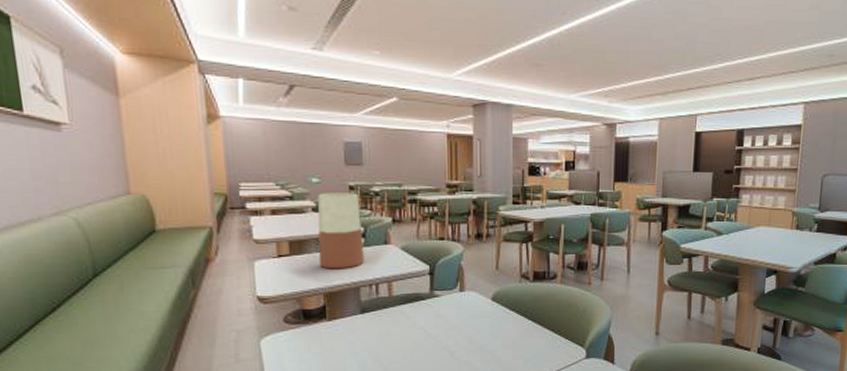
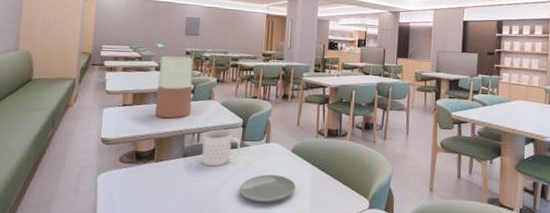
mug: none [383,279,430,322] -> present [201,129,241,167]
plate: none [433,328,499,359] -> present [239,175,295,203]

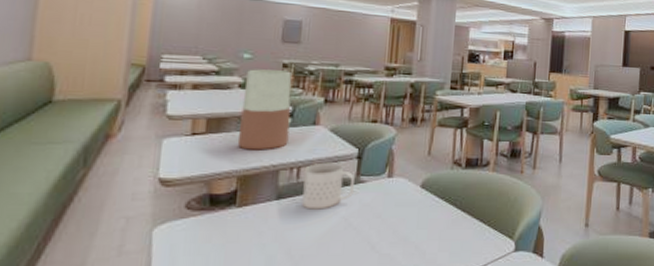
plate: present [239,175,295,203] -> none [352,217,425,252]

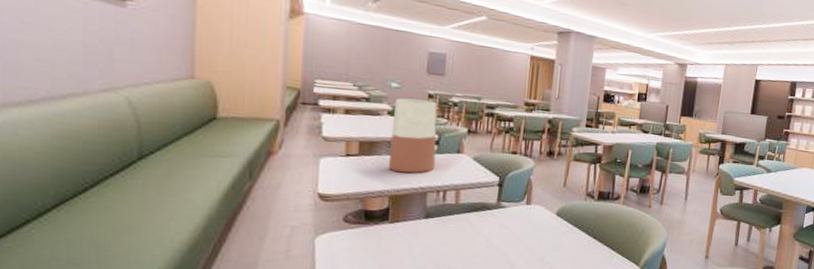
mug: present [302,162,355,210] -> none [448,187,496,230]

